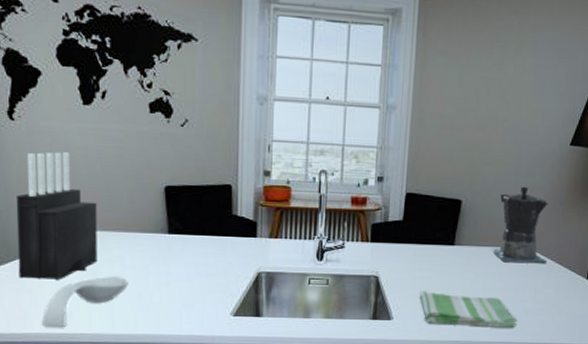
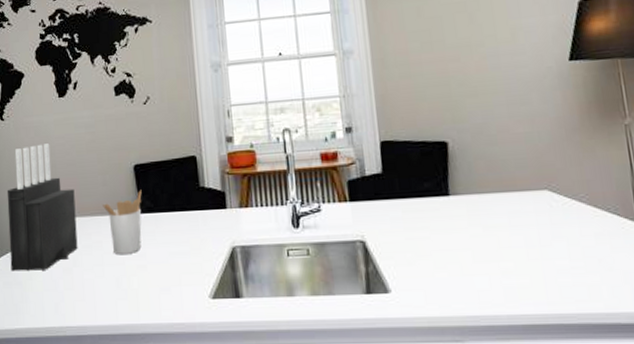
spoon rest: present [42,277,128,327] -> none [32,263,107,320]
utensil holder: none [128,211,171,272] -> present [103,190,142,255]
dish towel: present [419,291,518,327] -> none [418,254,553,295]
coffee maker: present [493,186,549,264] -> none [494,116,576,211]

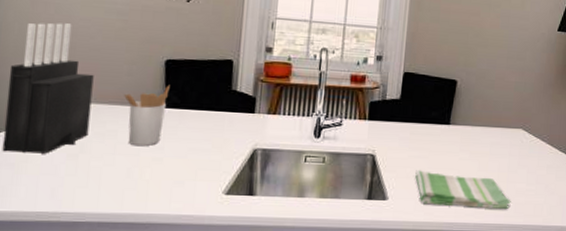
dish towel: none [418,254,553,295] -> present [415,170,511,209]

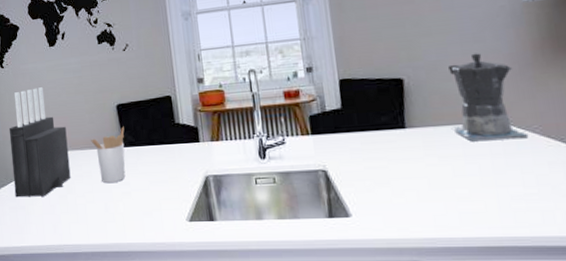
dish towel: present [415,170,511,209] -> none [376,182,507,219]
coffee maker: none [487,68,540,145] -> present [448,53,529,142]

